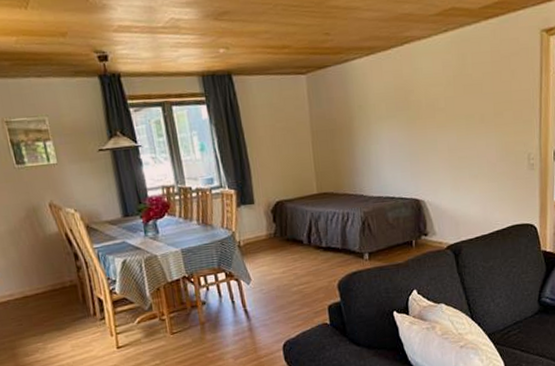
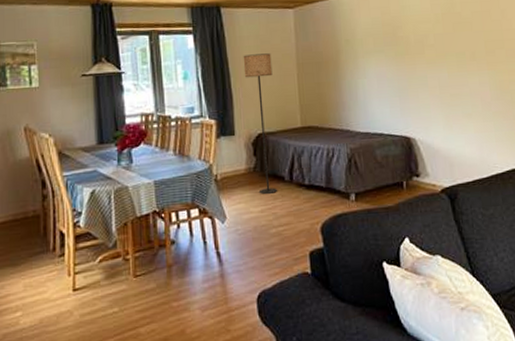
floor lamp: none [258,122,297,257] -> present [243,53,277,194]

